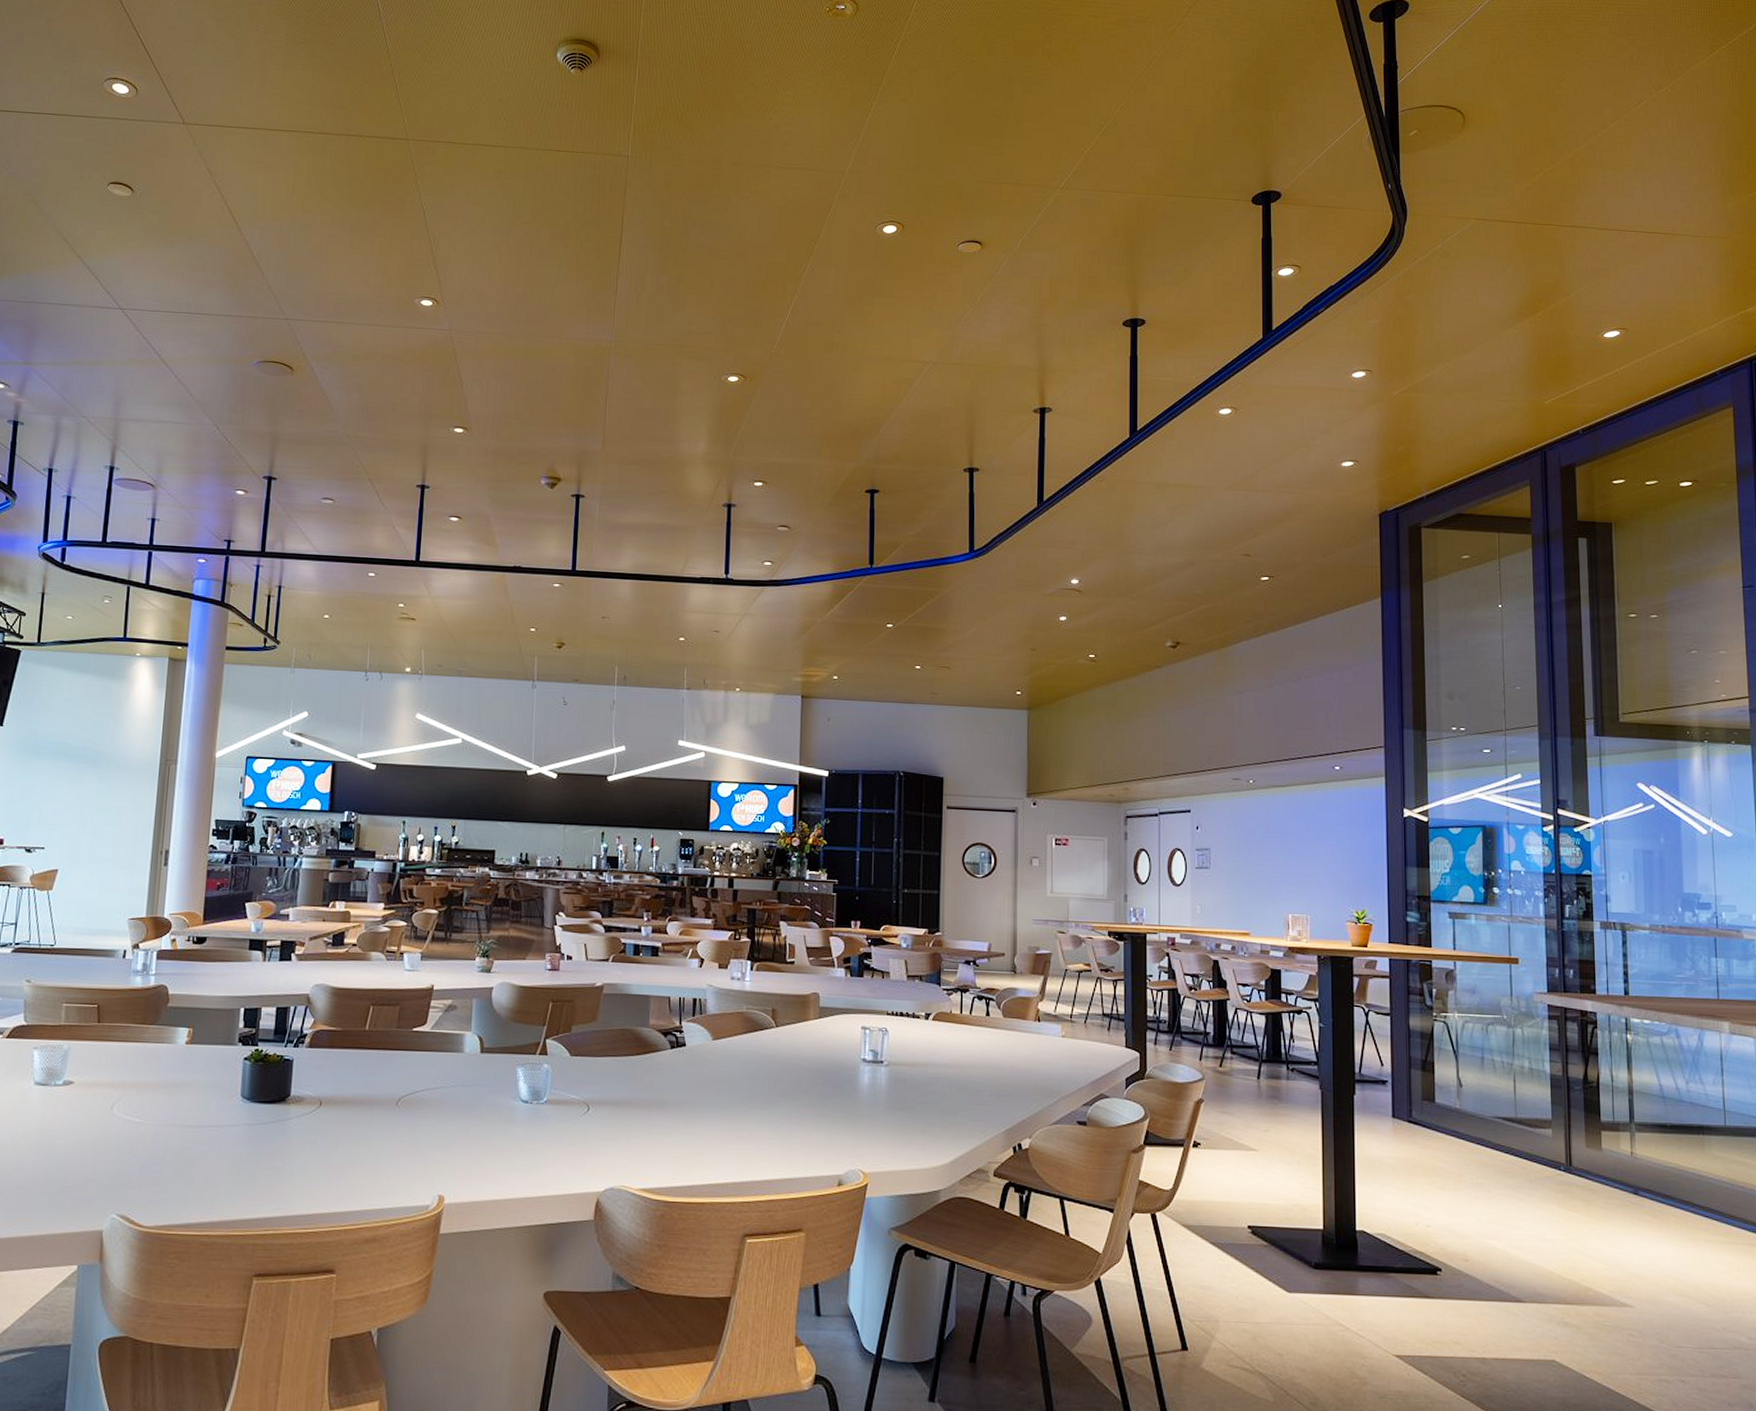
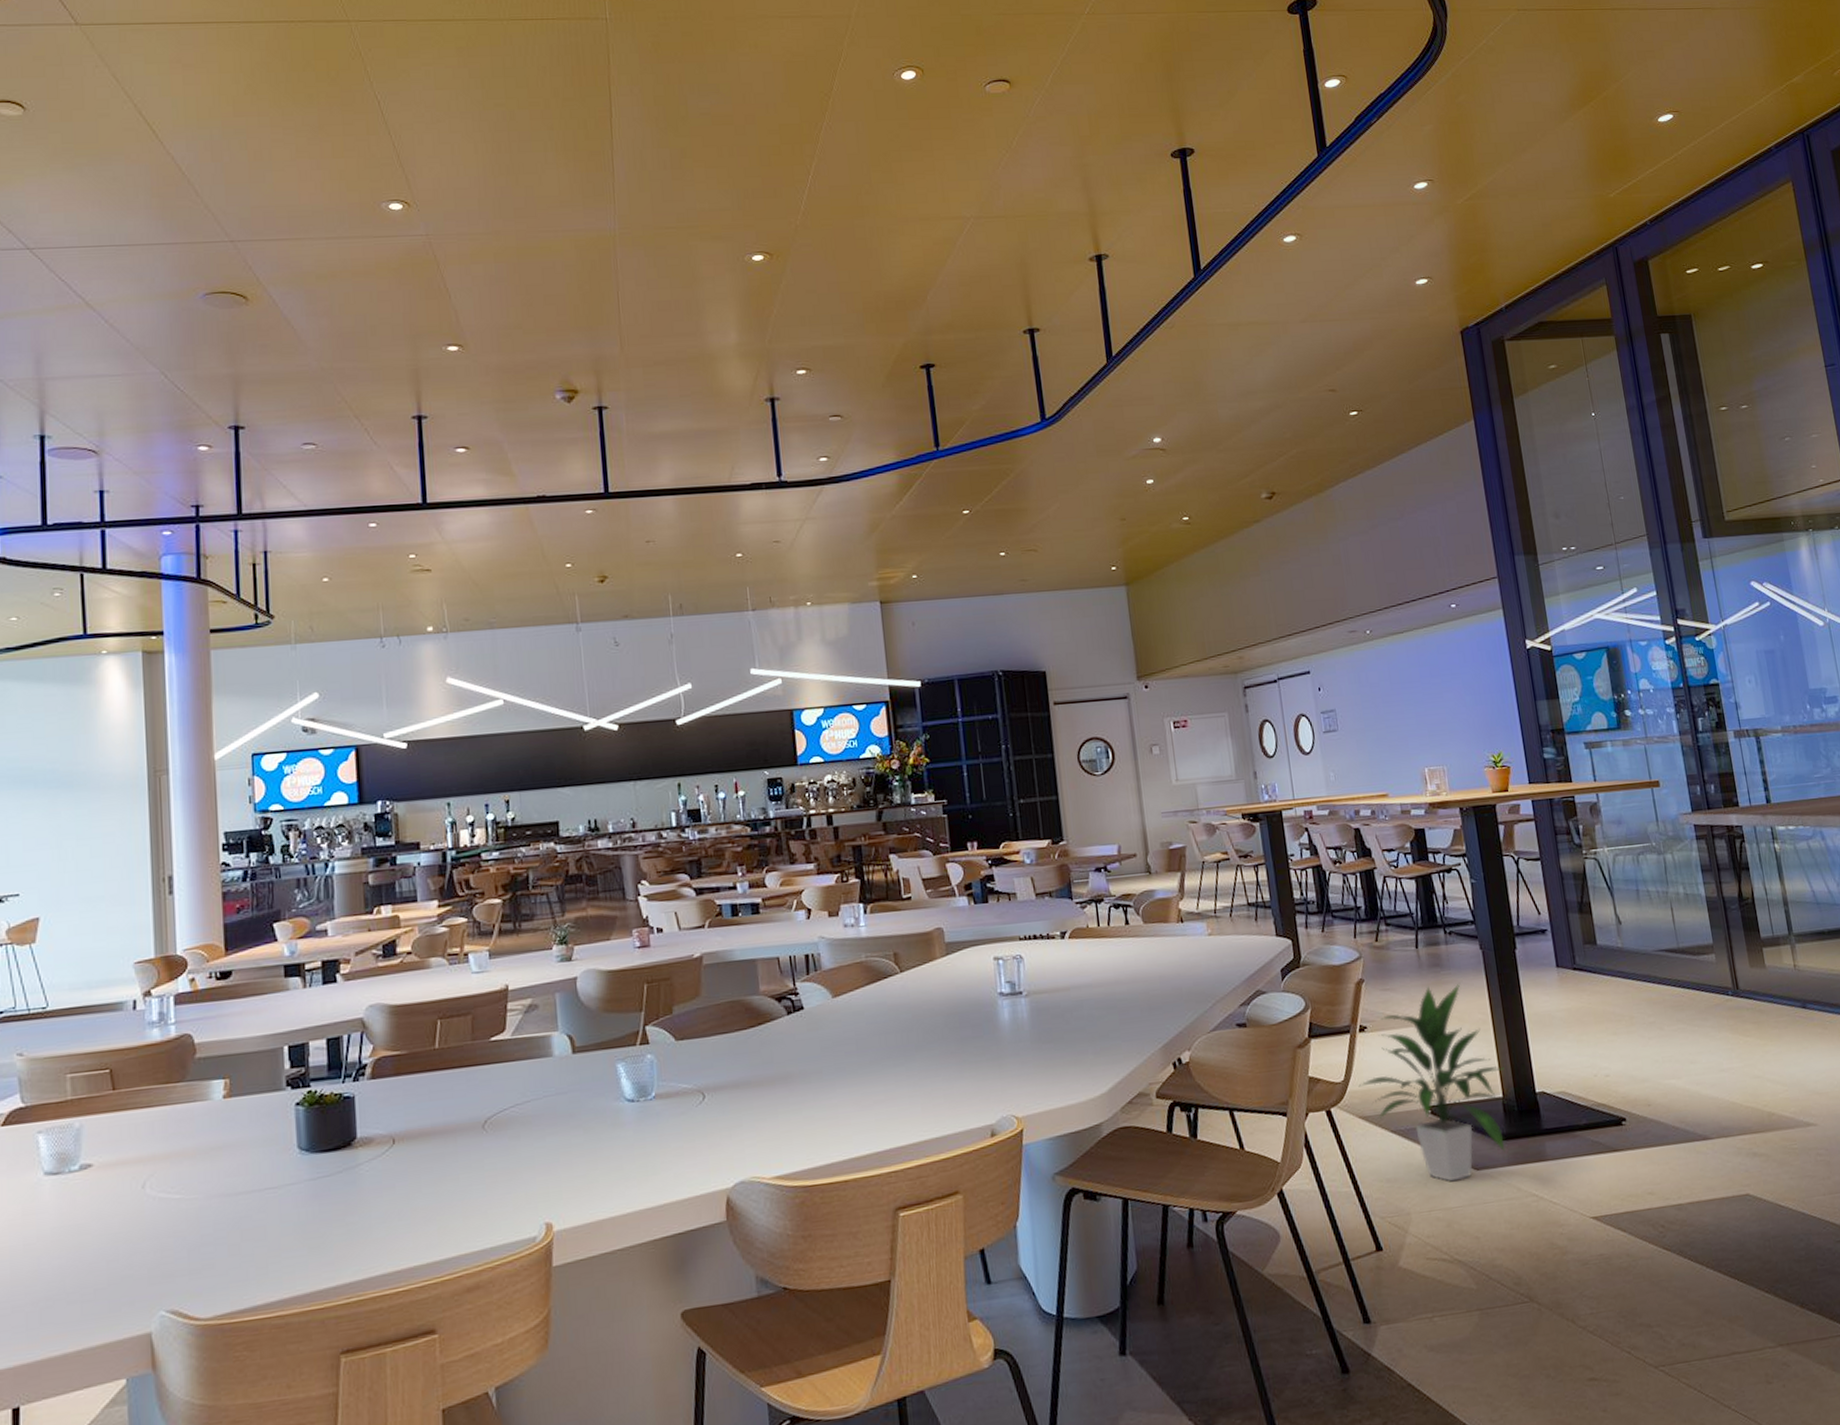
indoor plant: none [1185,1116,1328,1299] -> present [1358,982,1506,1182]

